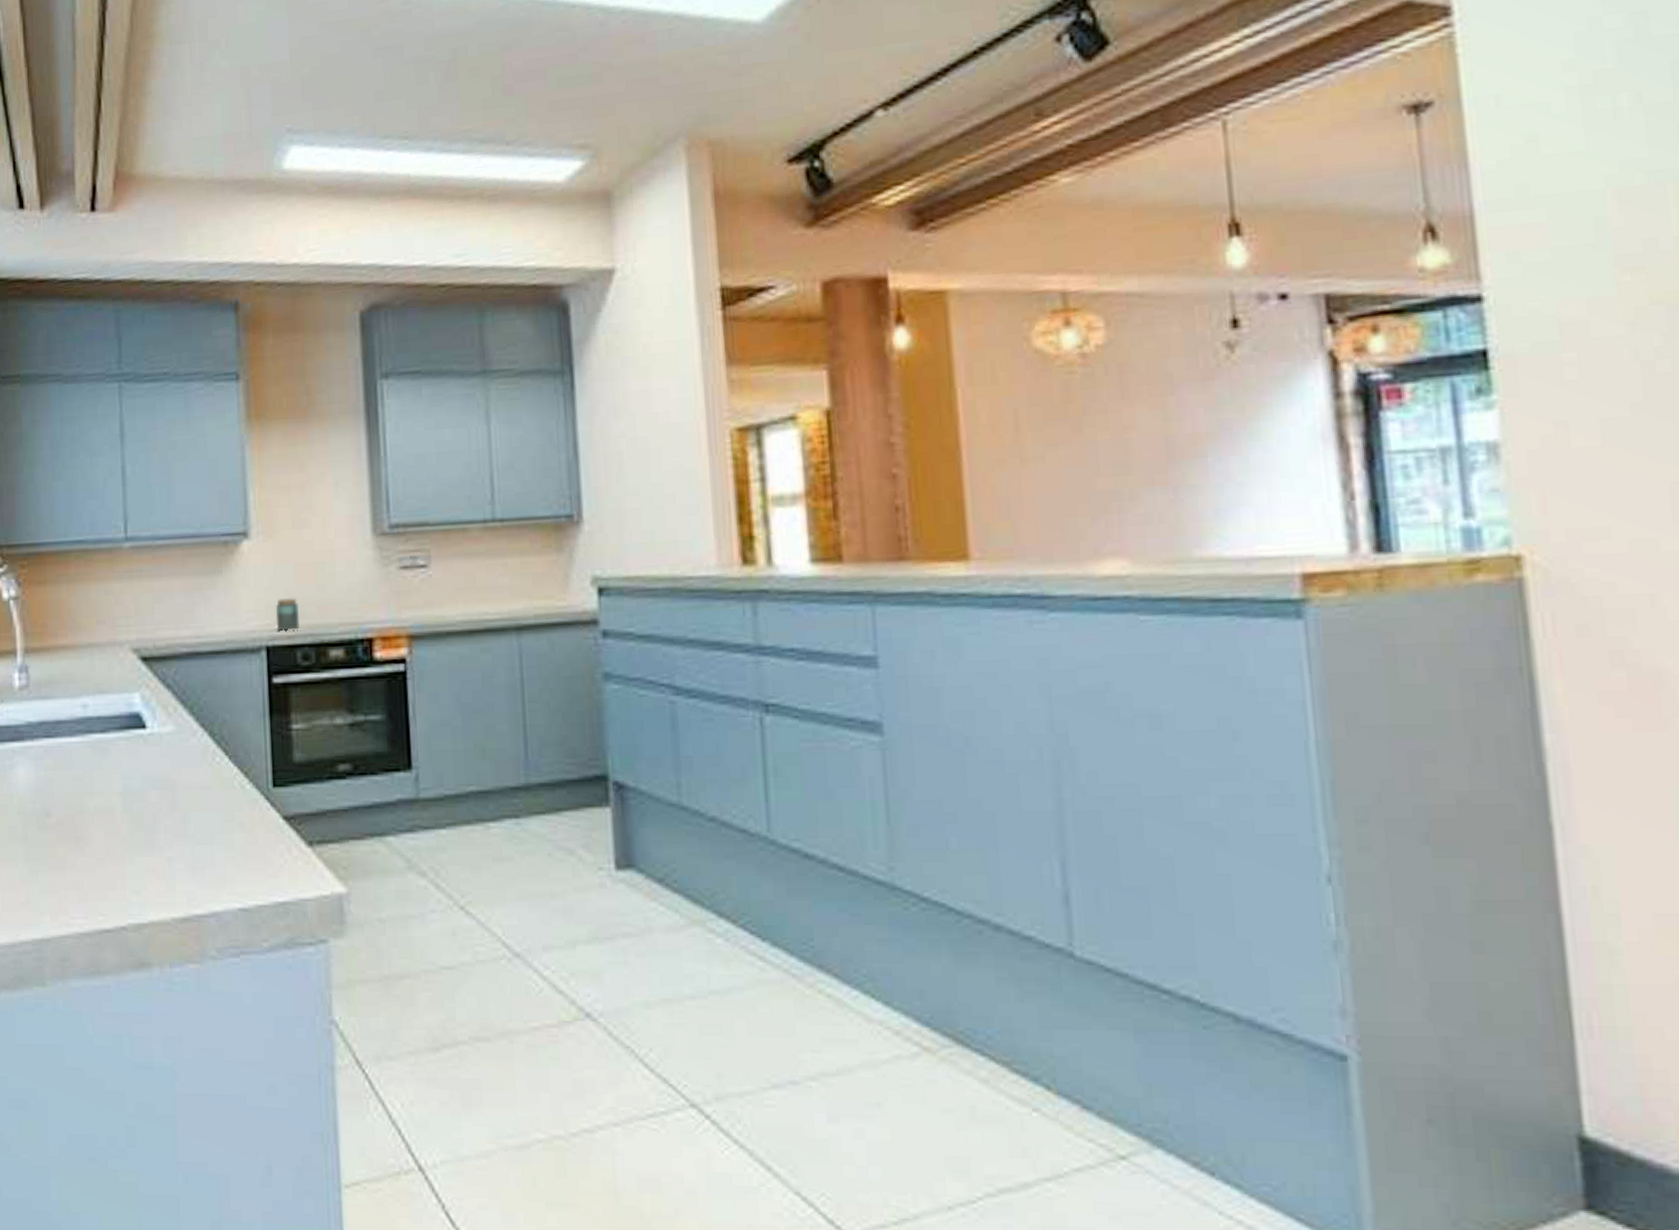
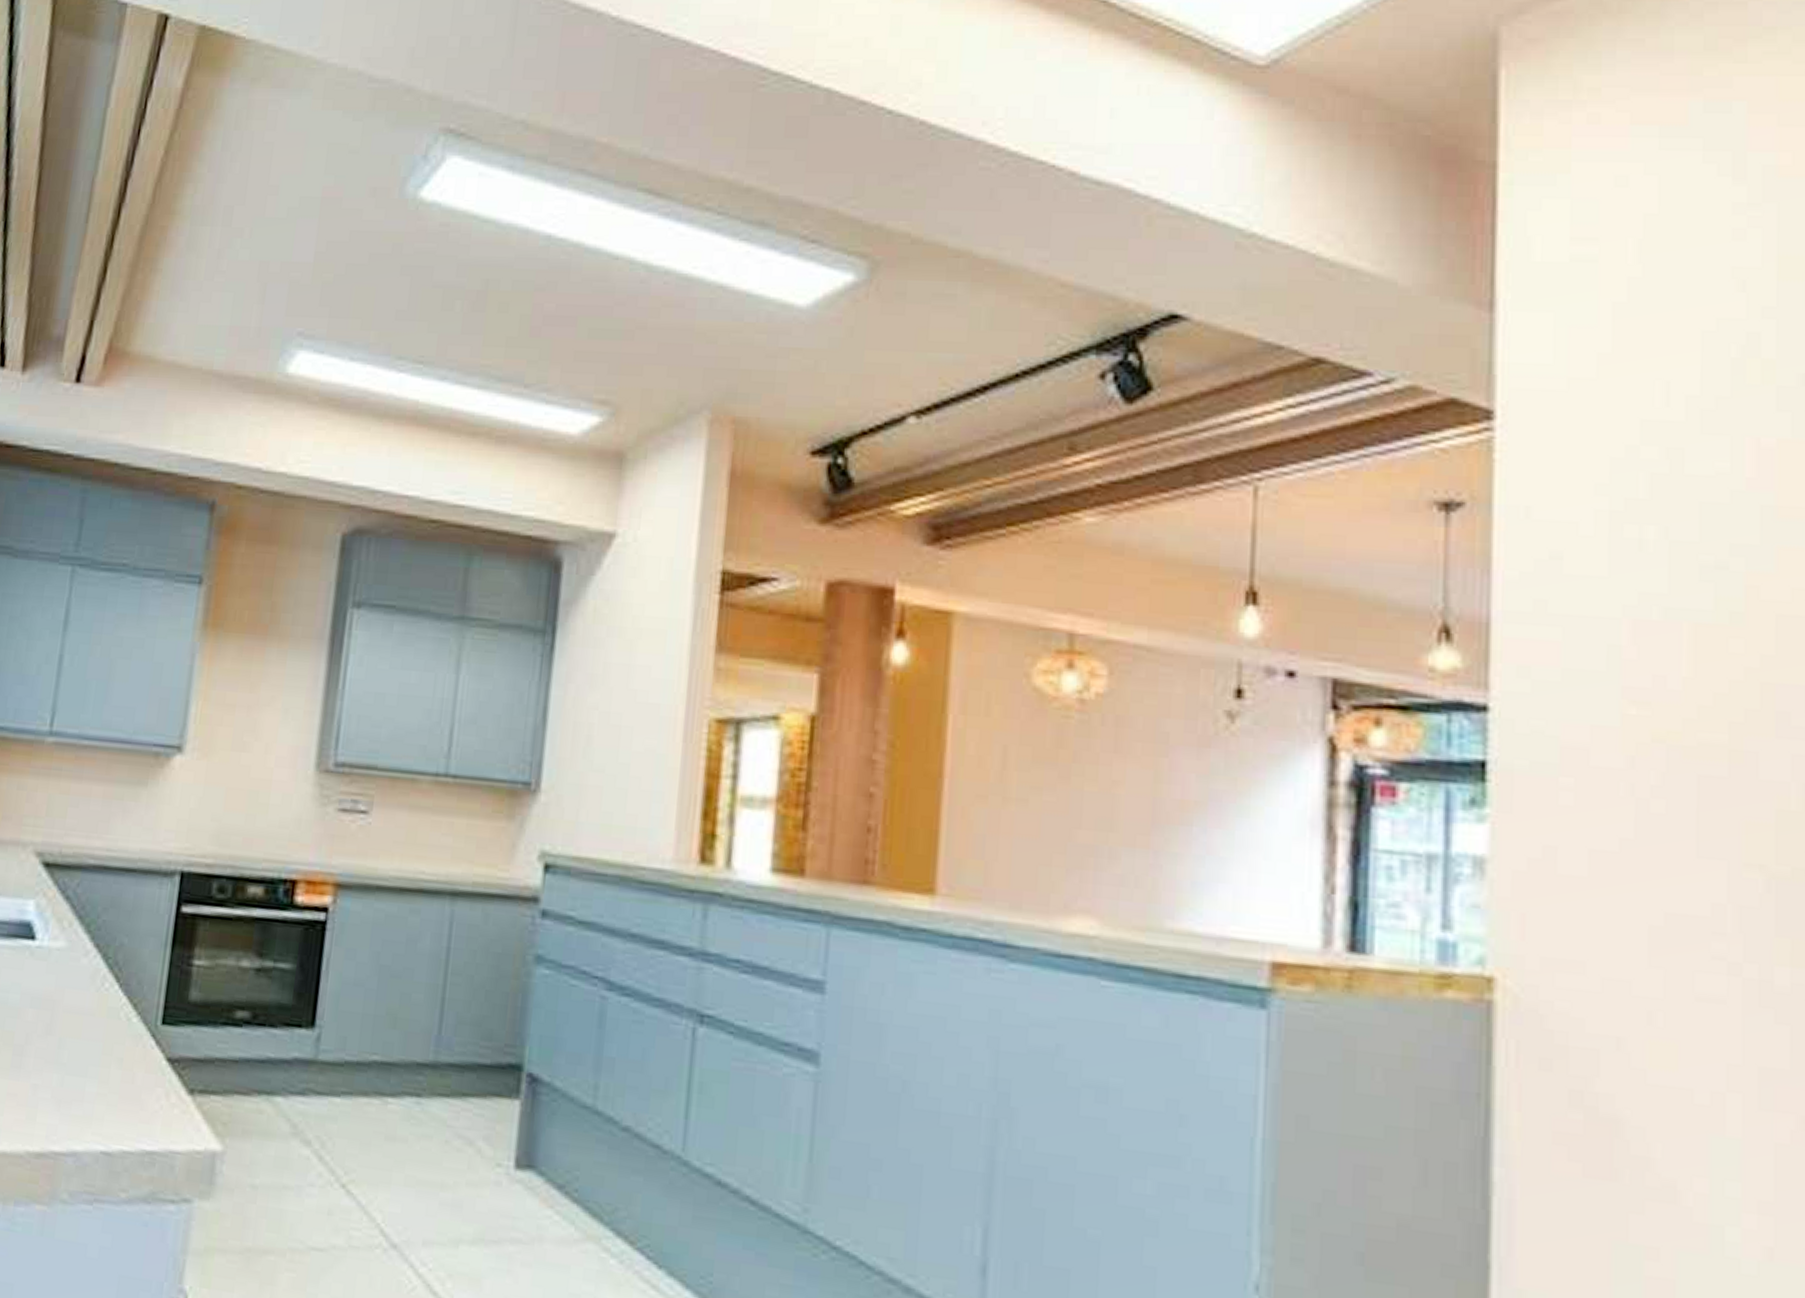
peanut butter: present [275,598,299,632] -> none [195,822,223,860]

